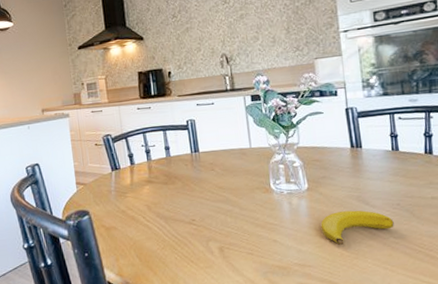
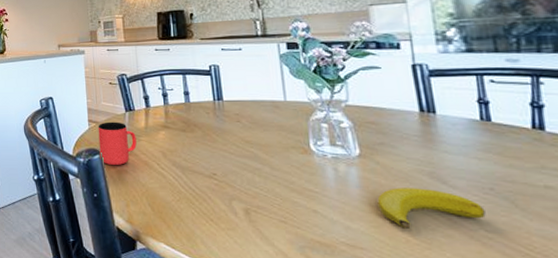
cup: none [86,181,124,224] -> present [98,122,137,166]

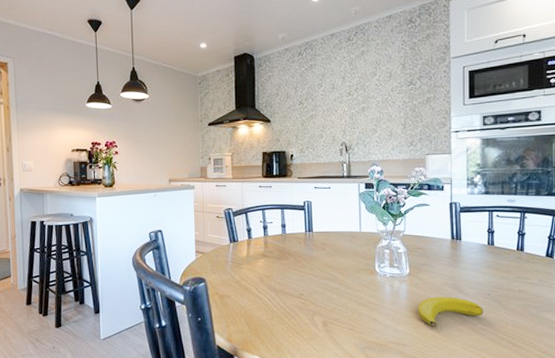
cup: present [98,122,137,166] -> none [204,252,238,292]

